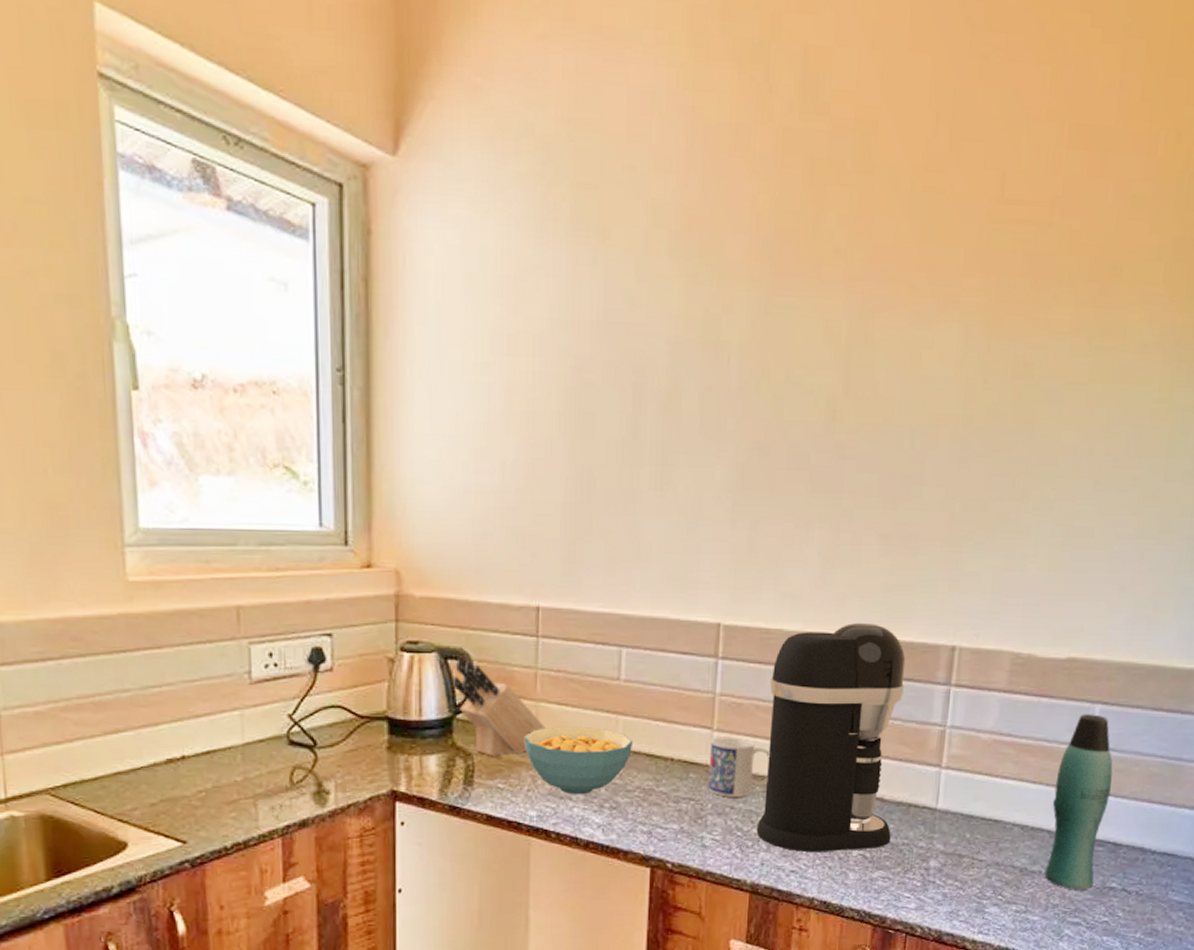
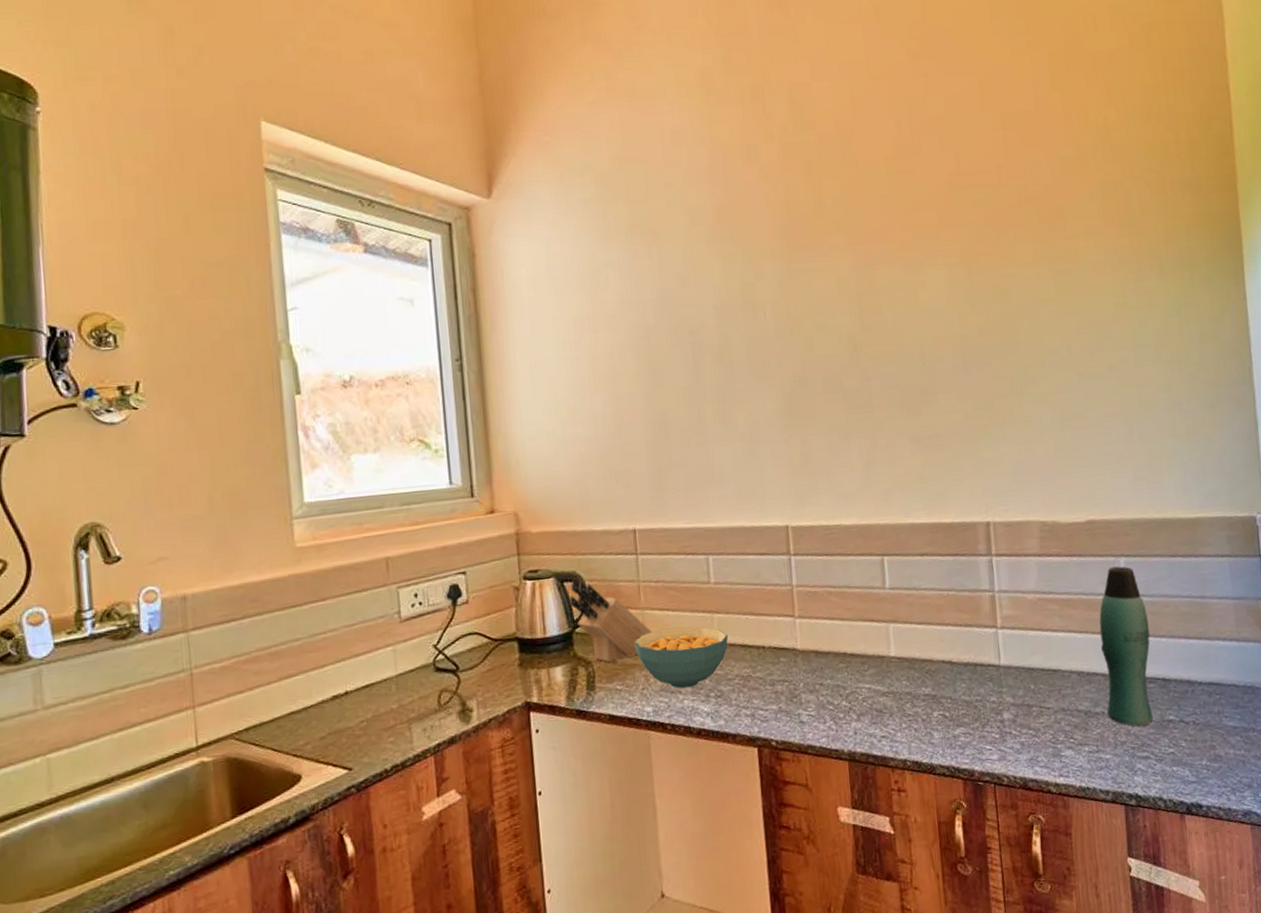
mug: present [708,737,770,797] -> none [795,621,849,676]
coffee maker: present [757,622,906,853] -> none [838,511,965,718]

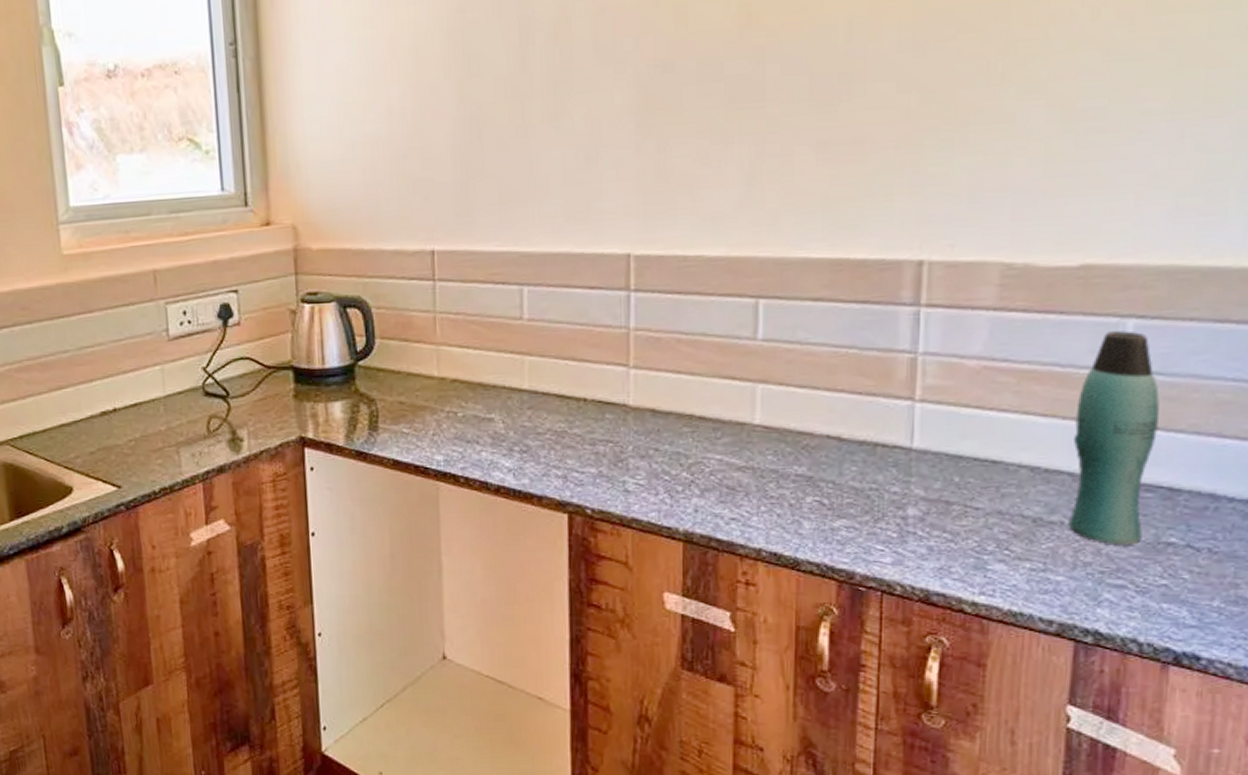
knife block: present [569,581,653,662] -> none [352,307,449,401]
cereal bowl: present [635,626,729,689] -> none [427,368,542,439]

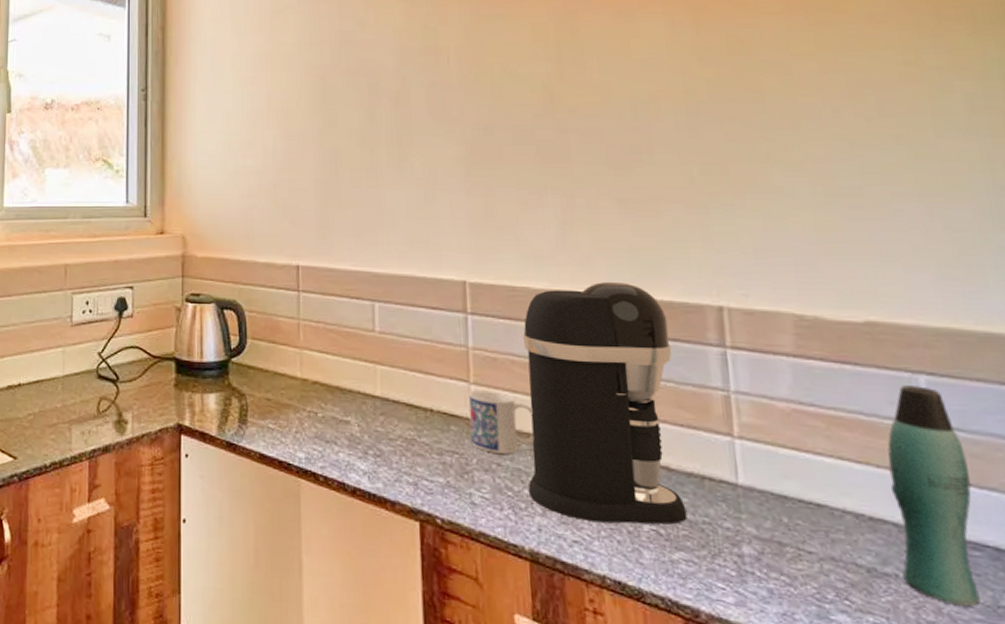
mug: none [627,373,697,438] -> present [469,390,535,454]
coffee maker: none [688,241,858,499] -> present [523,281,687,525]

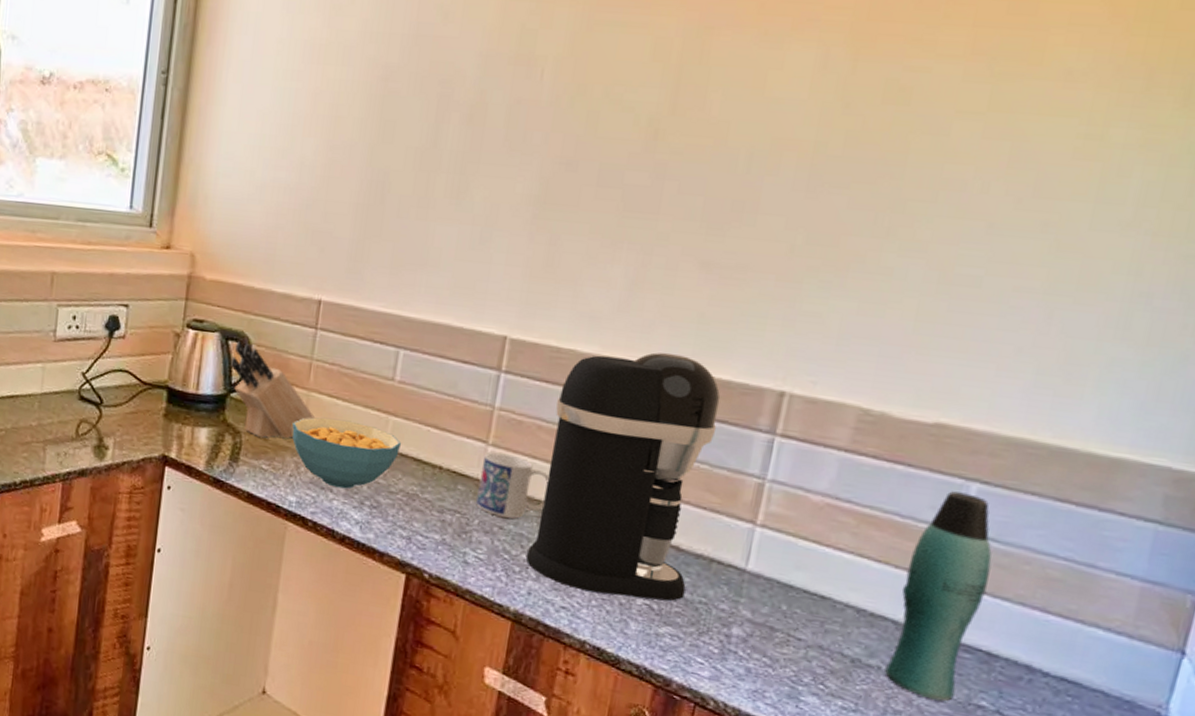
knife block: none [227,310,311,397] -> present [230,341,316,439]
cereal bowl: none [291,372,392,440] -> present [292,417,402,489]

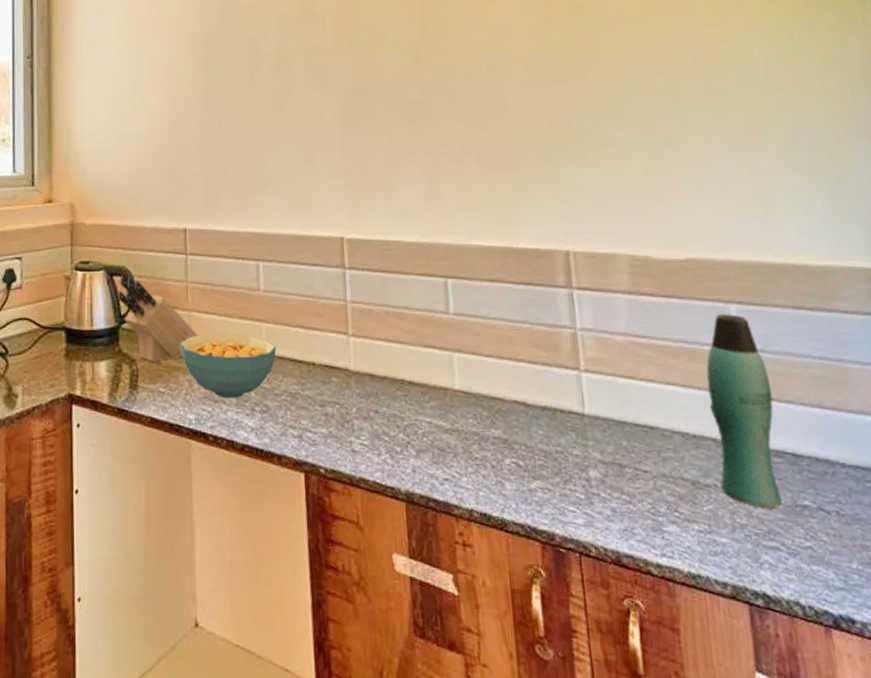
mug: present [476,452,549,519] -> none [348,341,408,401]
coffee maker: present [526,352,721,601] -> none [396,232,542,460]

